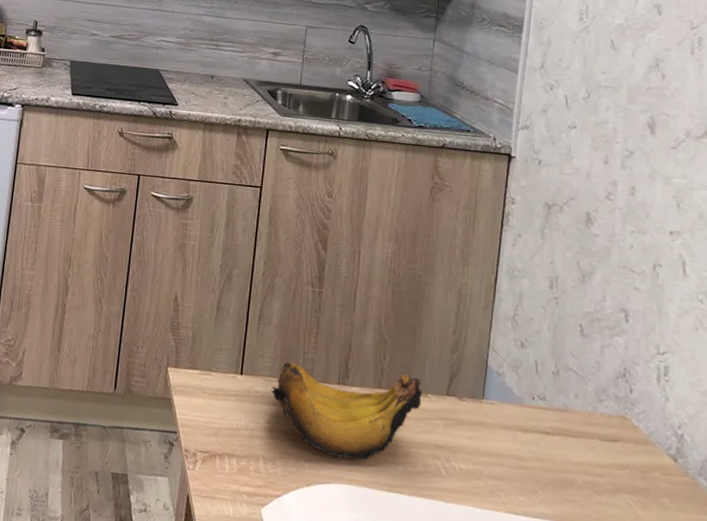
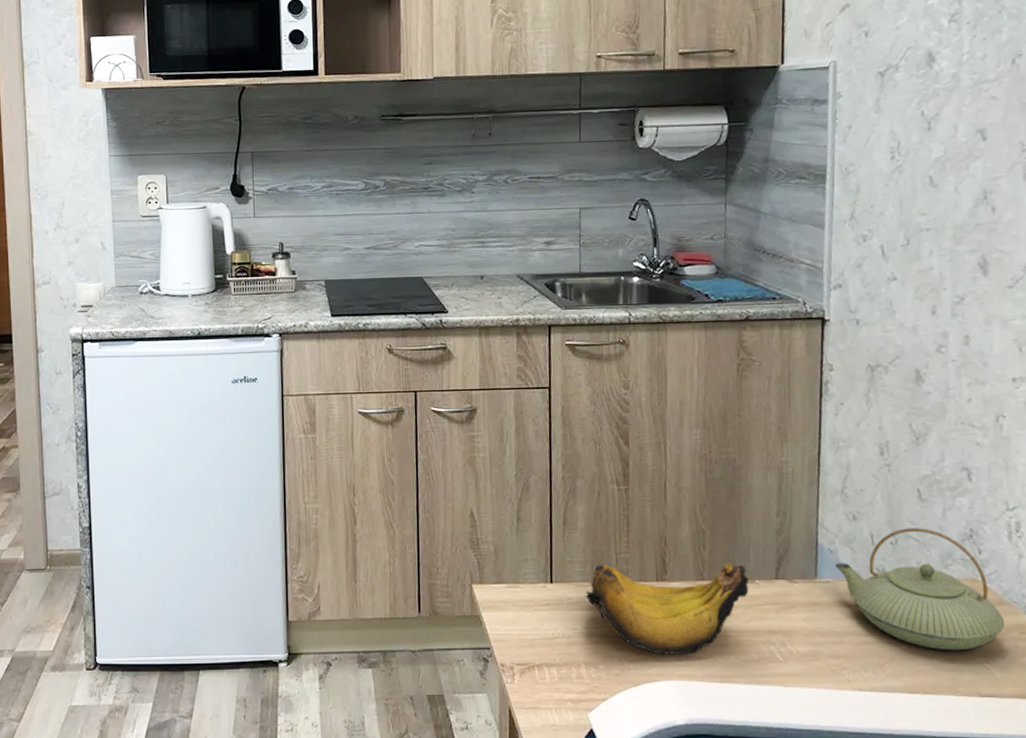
teapot: none [501,360,649,485] -> present [835,528,1005,651]

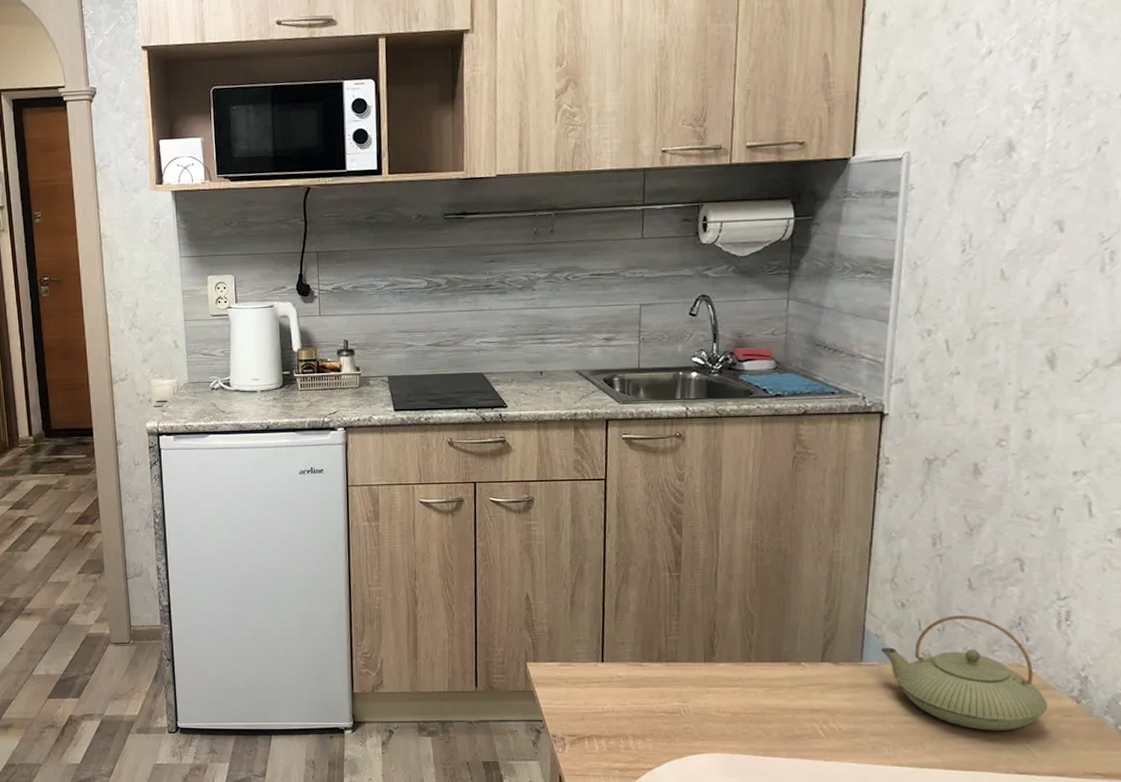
banana bunch: present [585,563,750,655] -> none [634,646,796,730]

